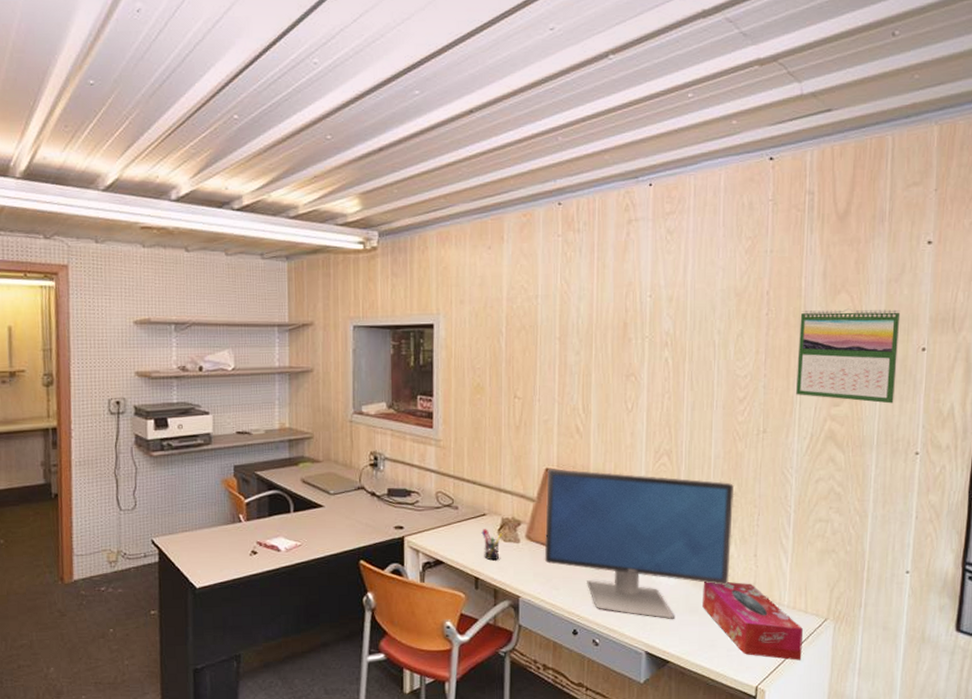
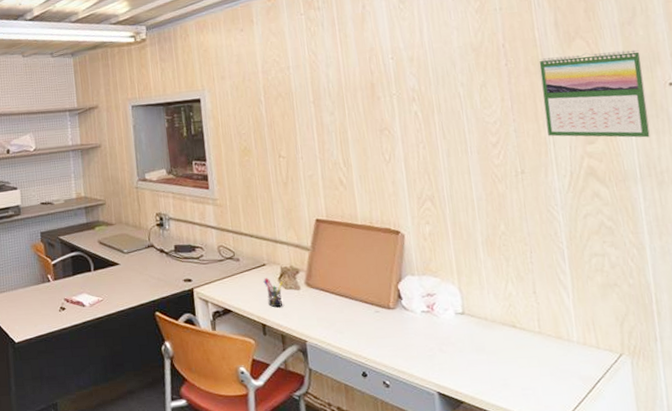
monitor: present [544,468,735,620] -> none [317,218,512,360]
tissue box: present [702,582,803,661] -> none [485,319,603,398]

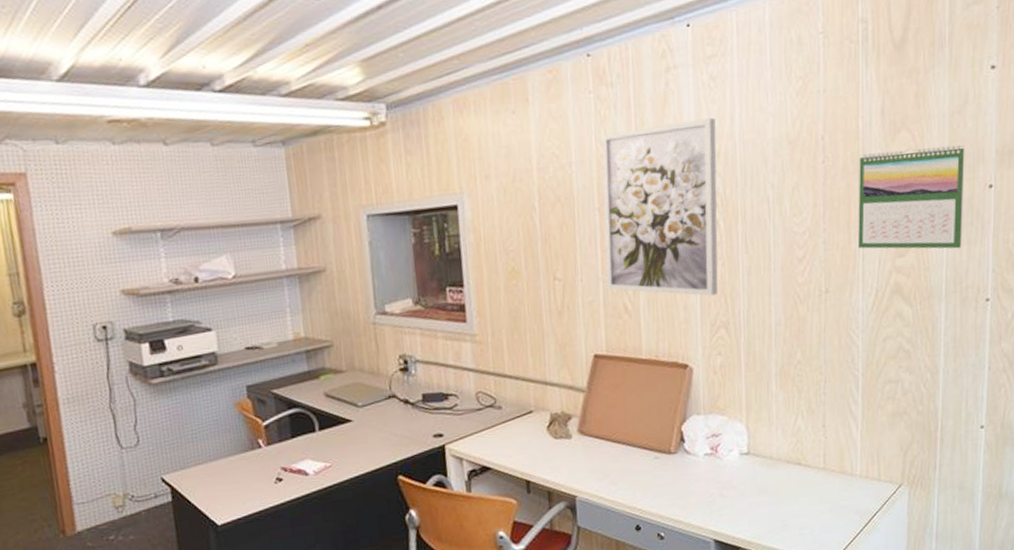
pen holder: present [263,278,283,308] -> none [529,427,552,461]
wall art: none [313,31,421,174] -> present [601,117,718,296]

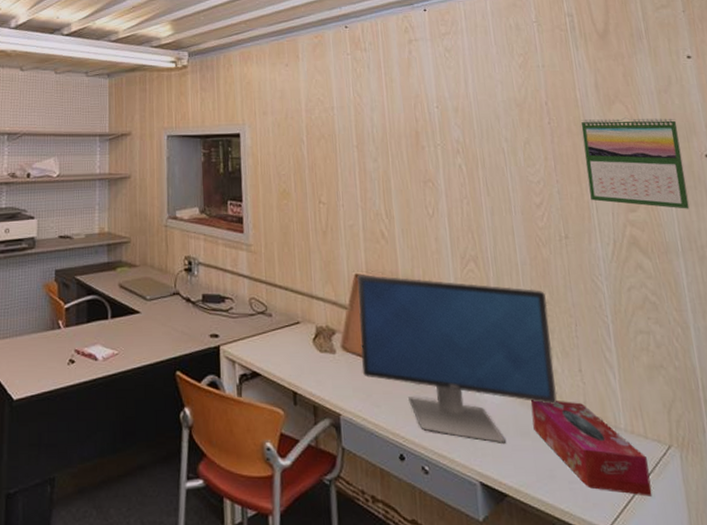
monitor: none [595,349,799,504] -> present [356,273,557,445]
wall art: present [601,117,718,296] -> none [358,80,465,231]
tissue box: none [770,456,877,532] -> present [530,400,652,497]

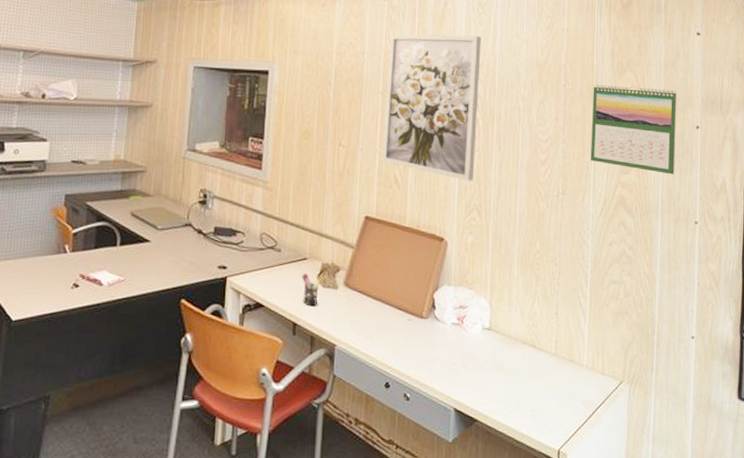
pen holder: none [296,338,318,373] -> present [302,273,322,306]
monitor: present [356,273,557,445] -> none [360,216,538,376]
wall art: none [358,80,465,231] -> present [382,34,481,181]
tissue box: present [530,400,652,497] -> none [508,338,601,424]

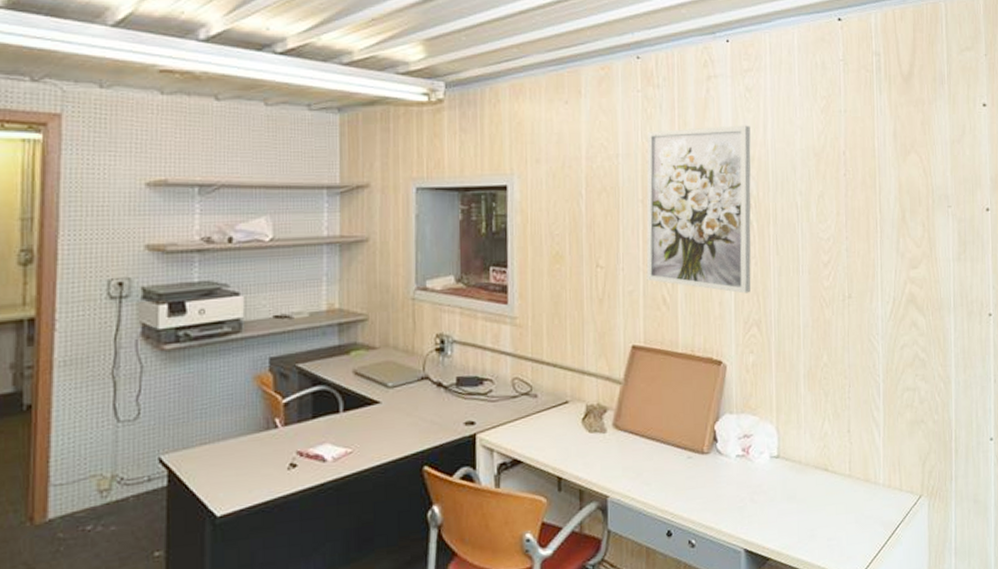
pen holder: present [302,273,322,306] -> none [564,419,587,456]
calendar: present [591,85,677,175] -> none [875,169,966,265]

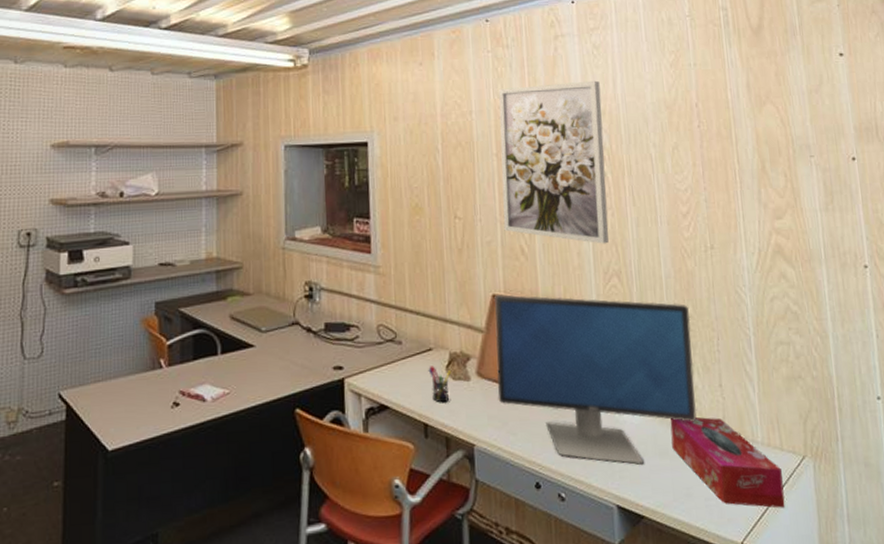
pen holder: none [564,419,587,456] -> present [428,366,451,403]
monitor: none [633,344,825,511] -> present [493,293,697,466]
tissue box: none [799,462,900,545] -> present [670,417,785,508]

